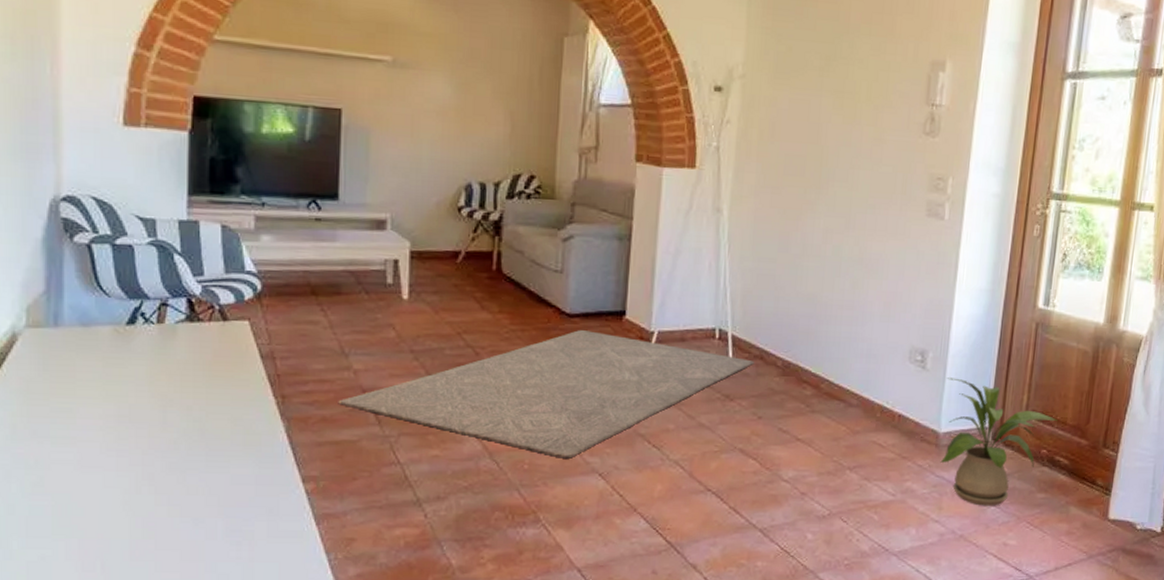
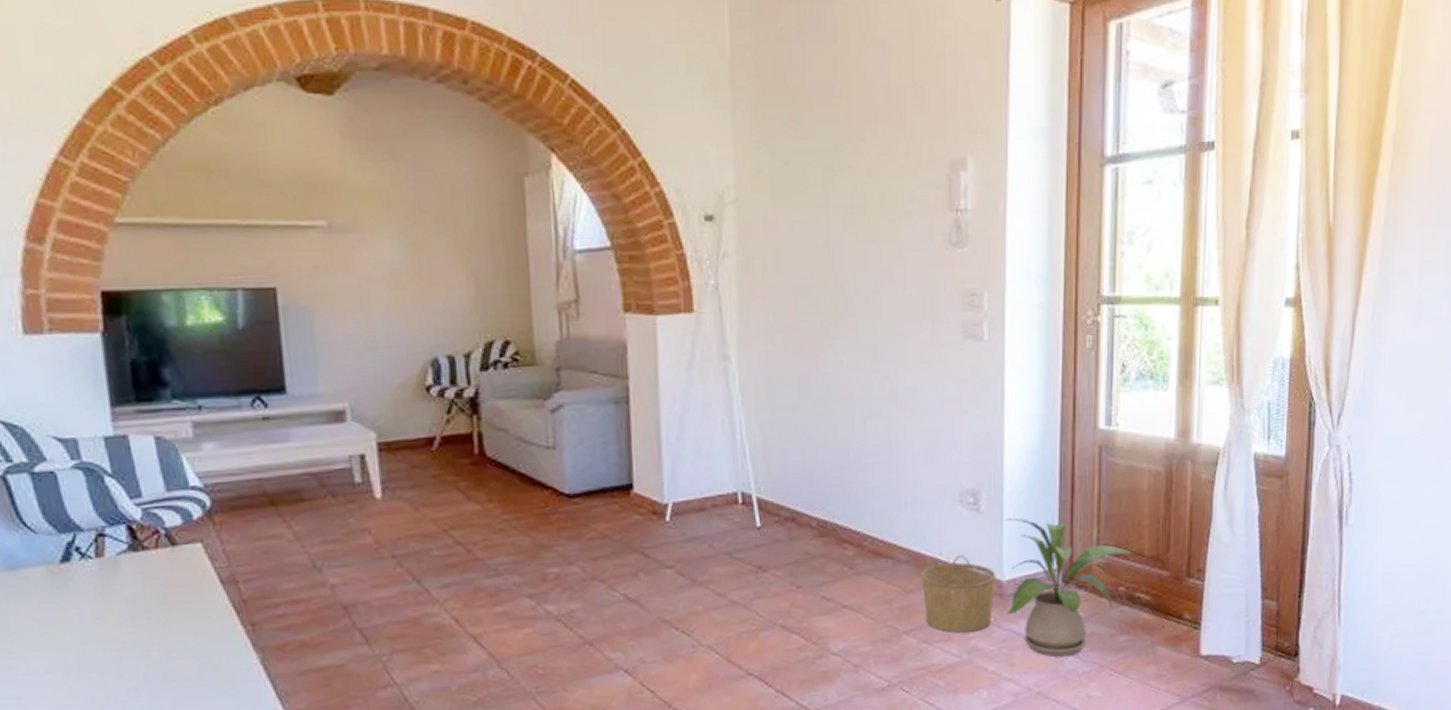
rug: present [338,330,754,459] -> none [316,510,786,658]
basket: none [867,405,935,476] -> present [921,555,996,633]

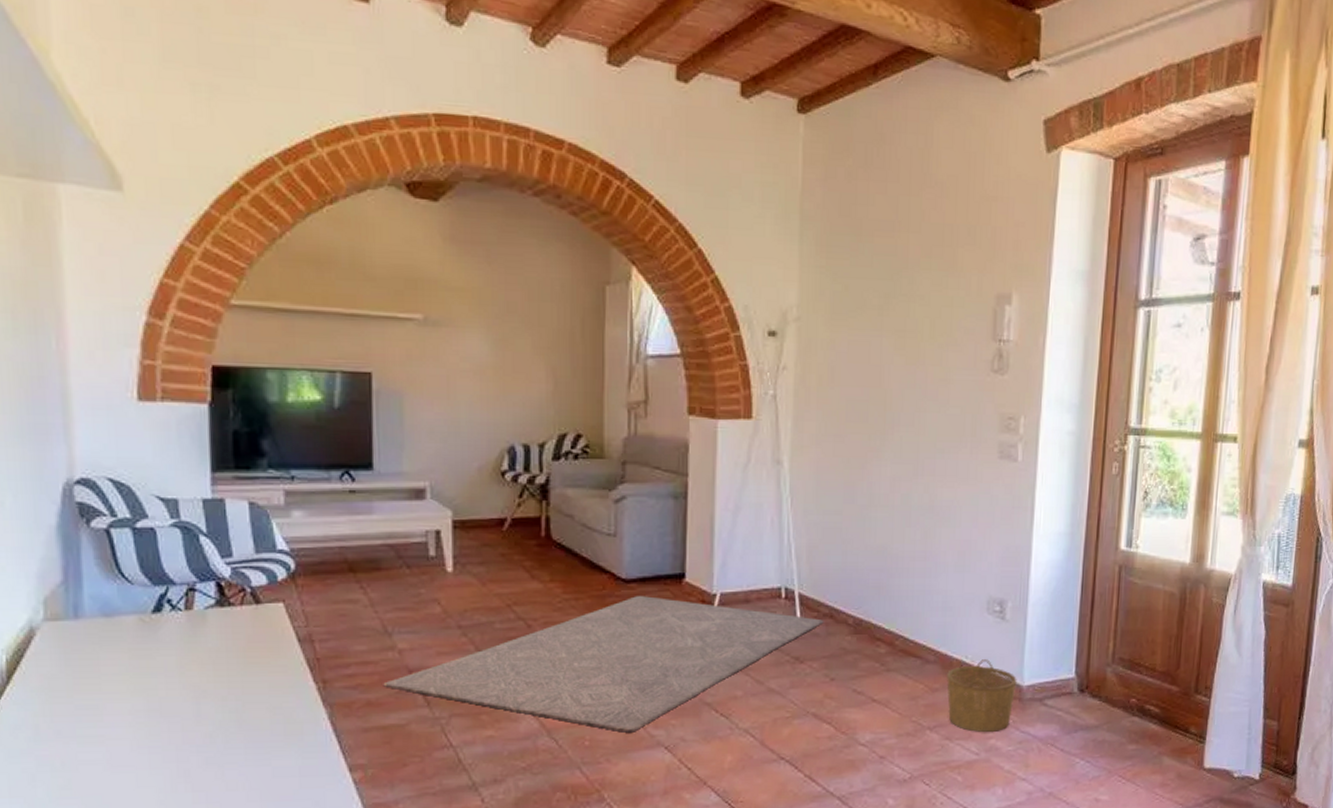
rug: none [316,510,786,658] -> present [383,596,824,733]
house plant: present [1004,518,1133,657] -> none [1024,628,1146,761]

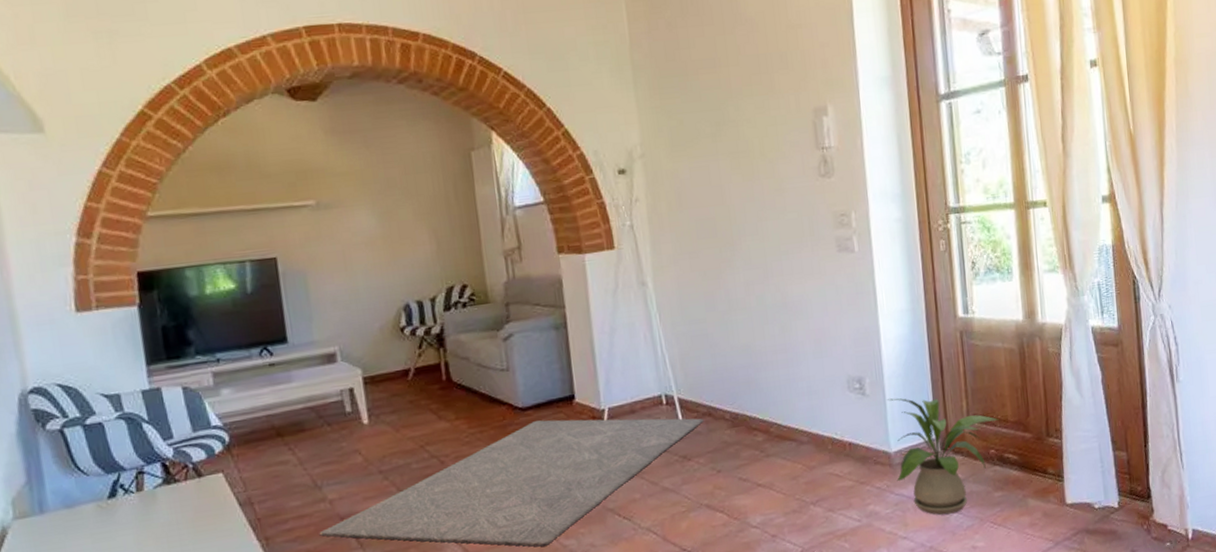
basket: present [947,659,1017,733] -> none [821,433,885,501]
house plant: none [1024,628,1146,761] -> present [887,398,999,515]

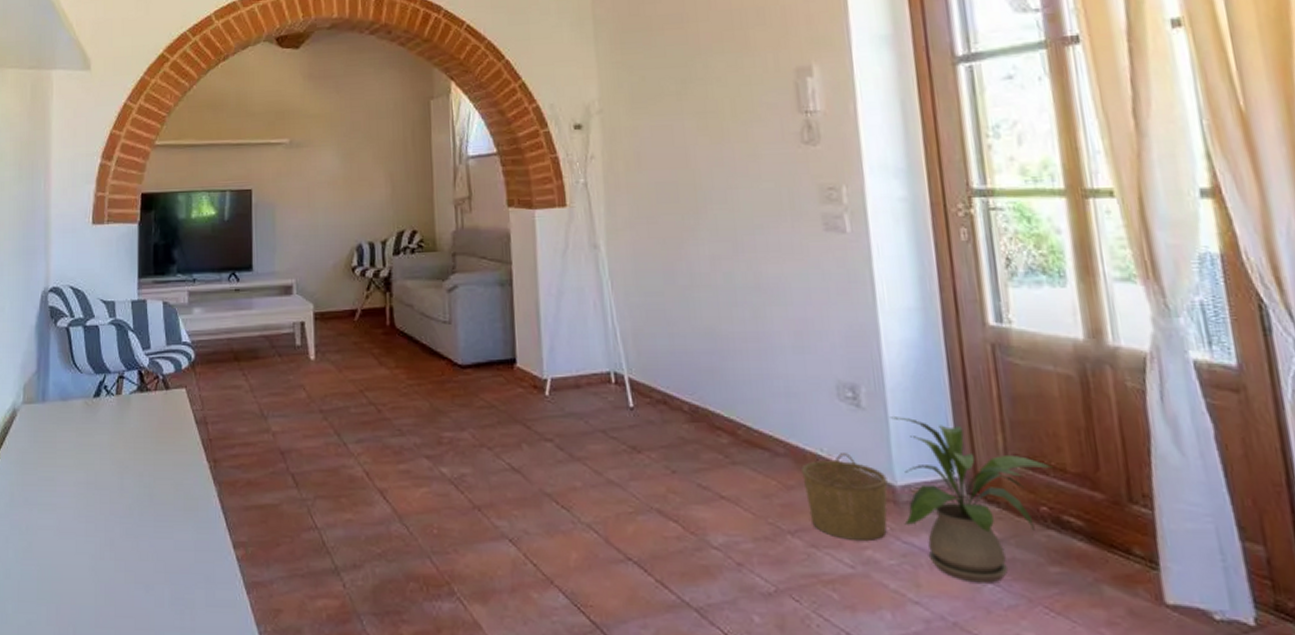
rug: present [319,418,704,547] -> none [260,381,658,522]
basket: none [821,433,885,501] -> present [801,453,888,542]

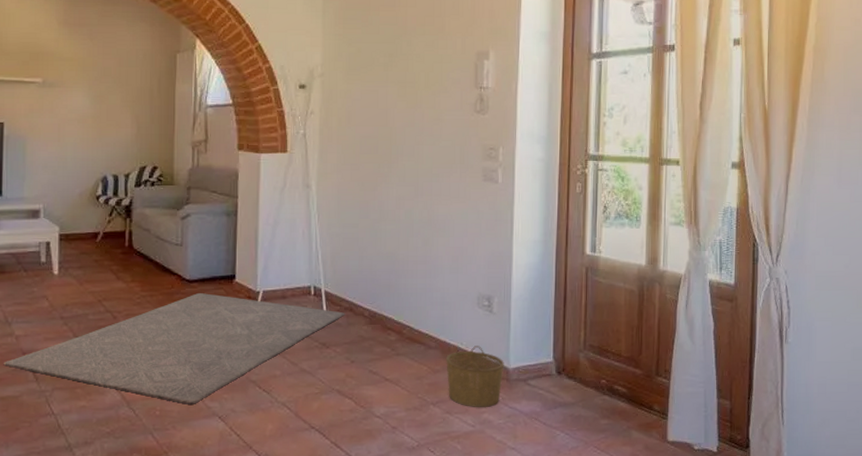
rug: none [260,381,658,522] -> present [3,293,345,404]
house plant: present [890,417,1052,583] -> none [512,319,613,433]

